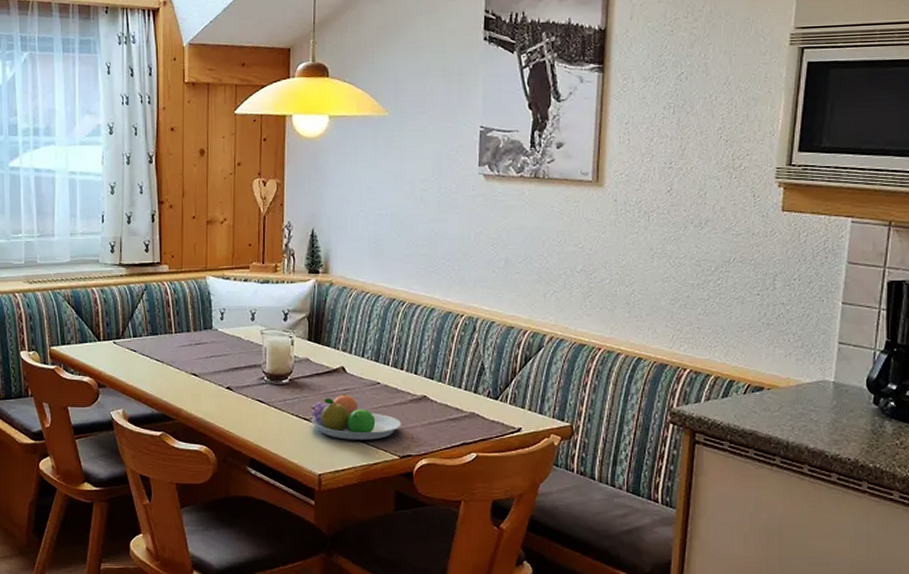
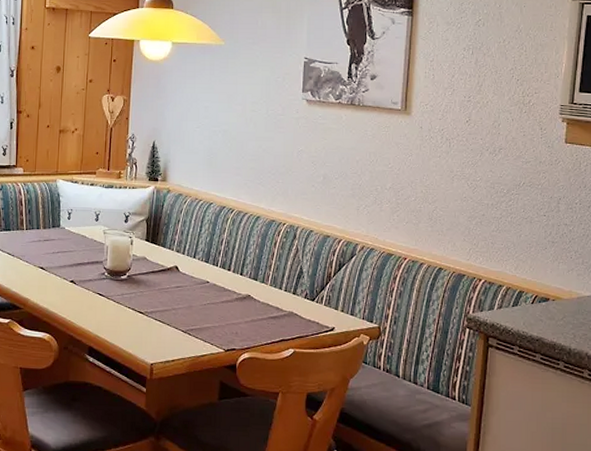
fruit bowl: present [311,393,402,440] -> none [145,290,228,334]

